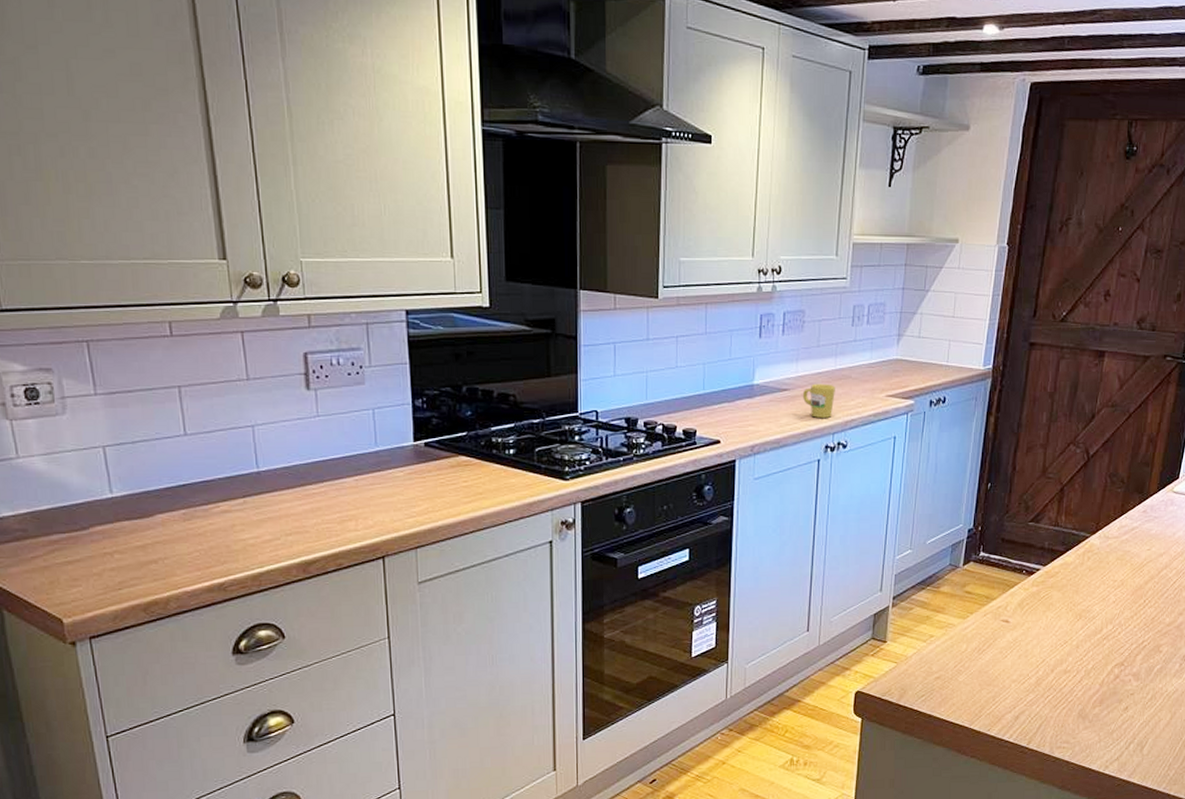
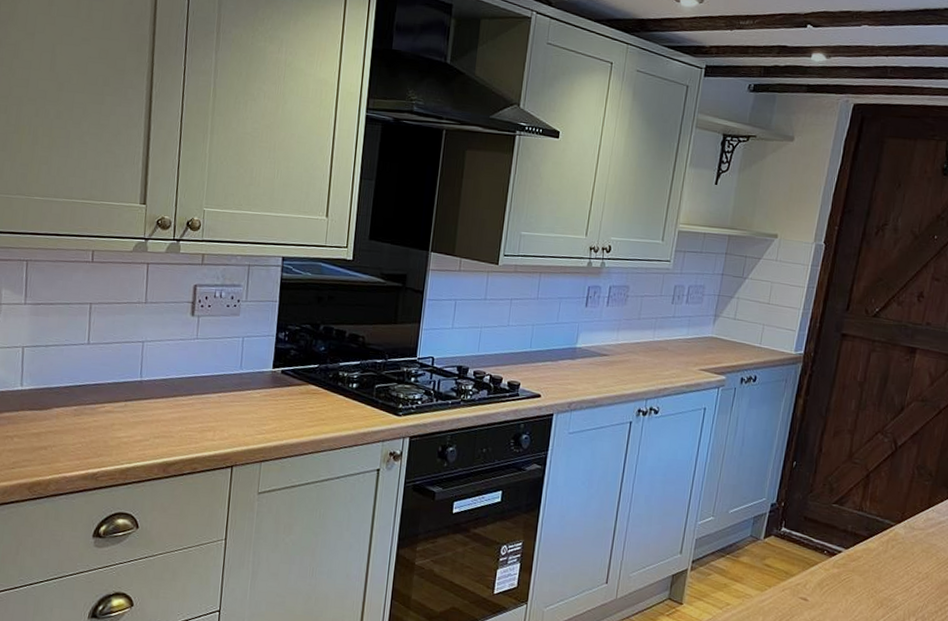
mug: present [803,383,835,418] -> none [621,352,652,384]

